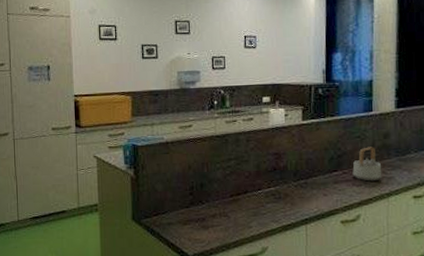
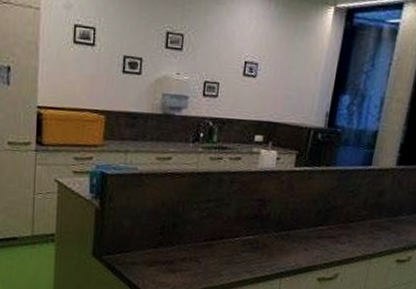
teapot: present [352,147,381,182] -> none [338,203,370,241]

